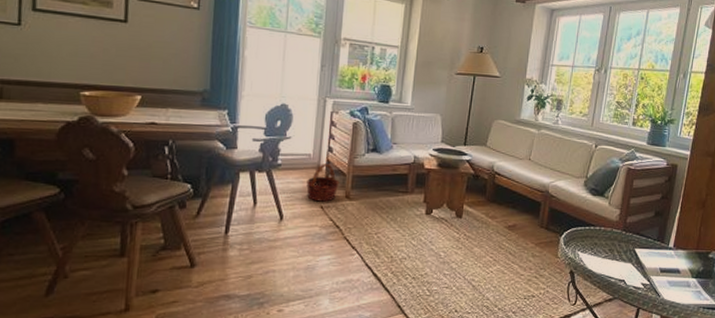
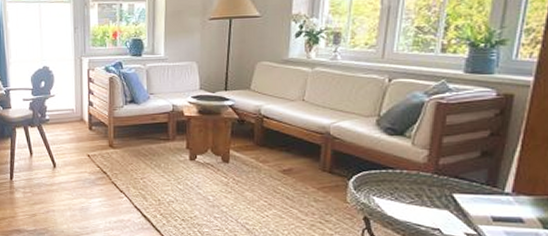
basket: present [306,164,339,202] -> none [73,117,102,151]

